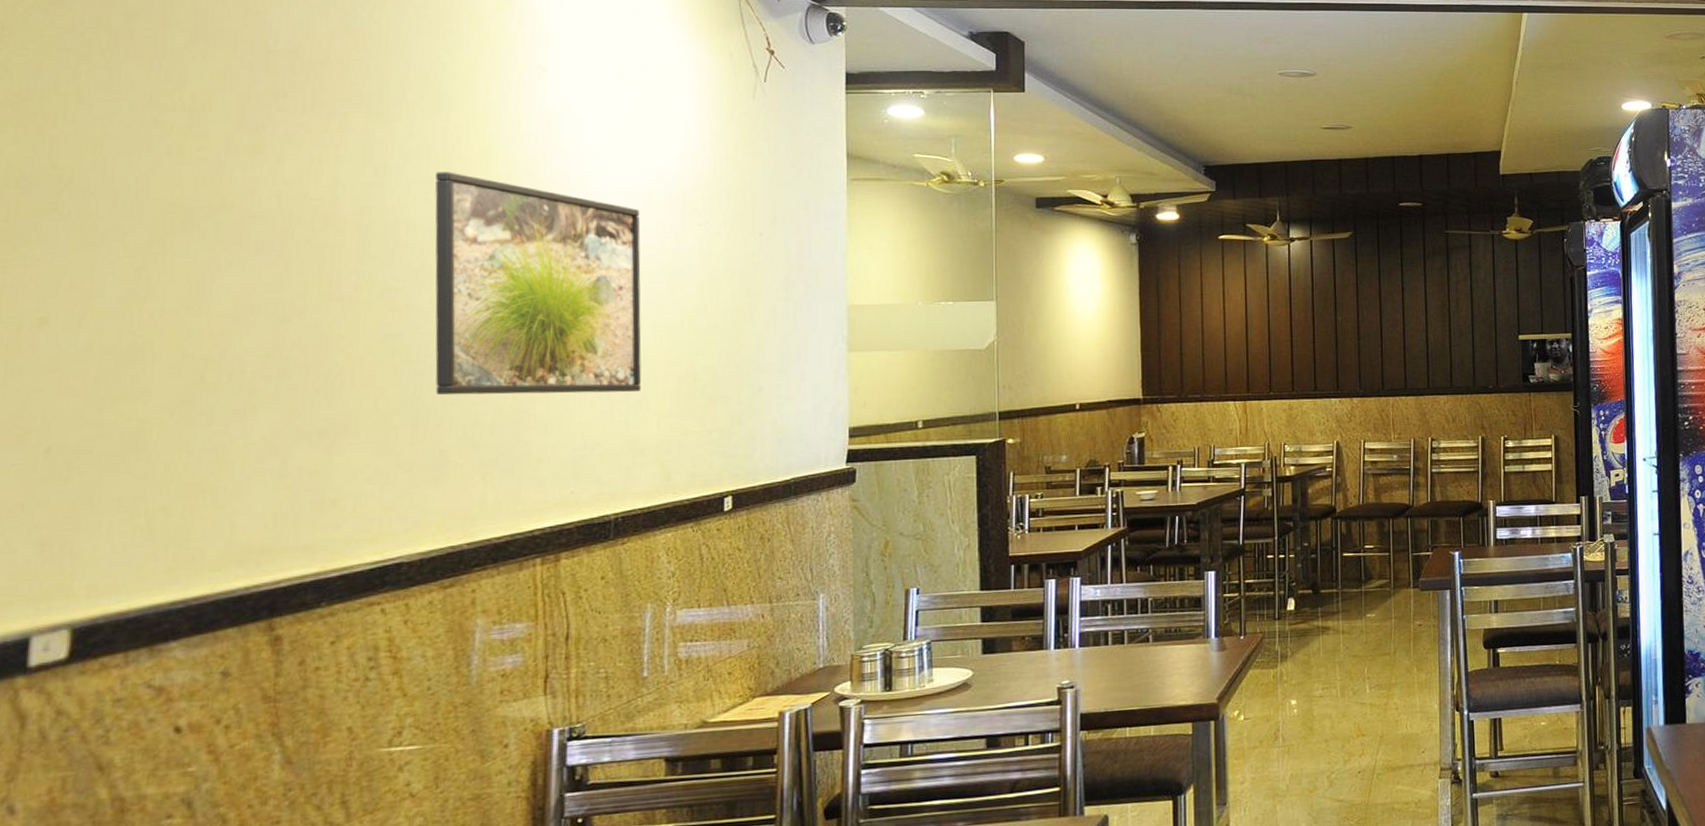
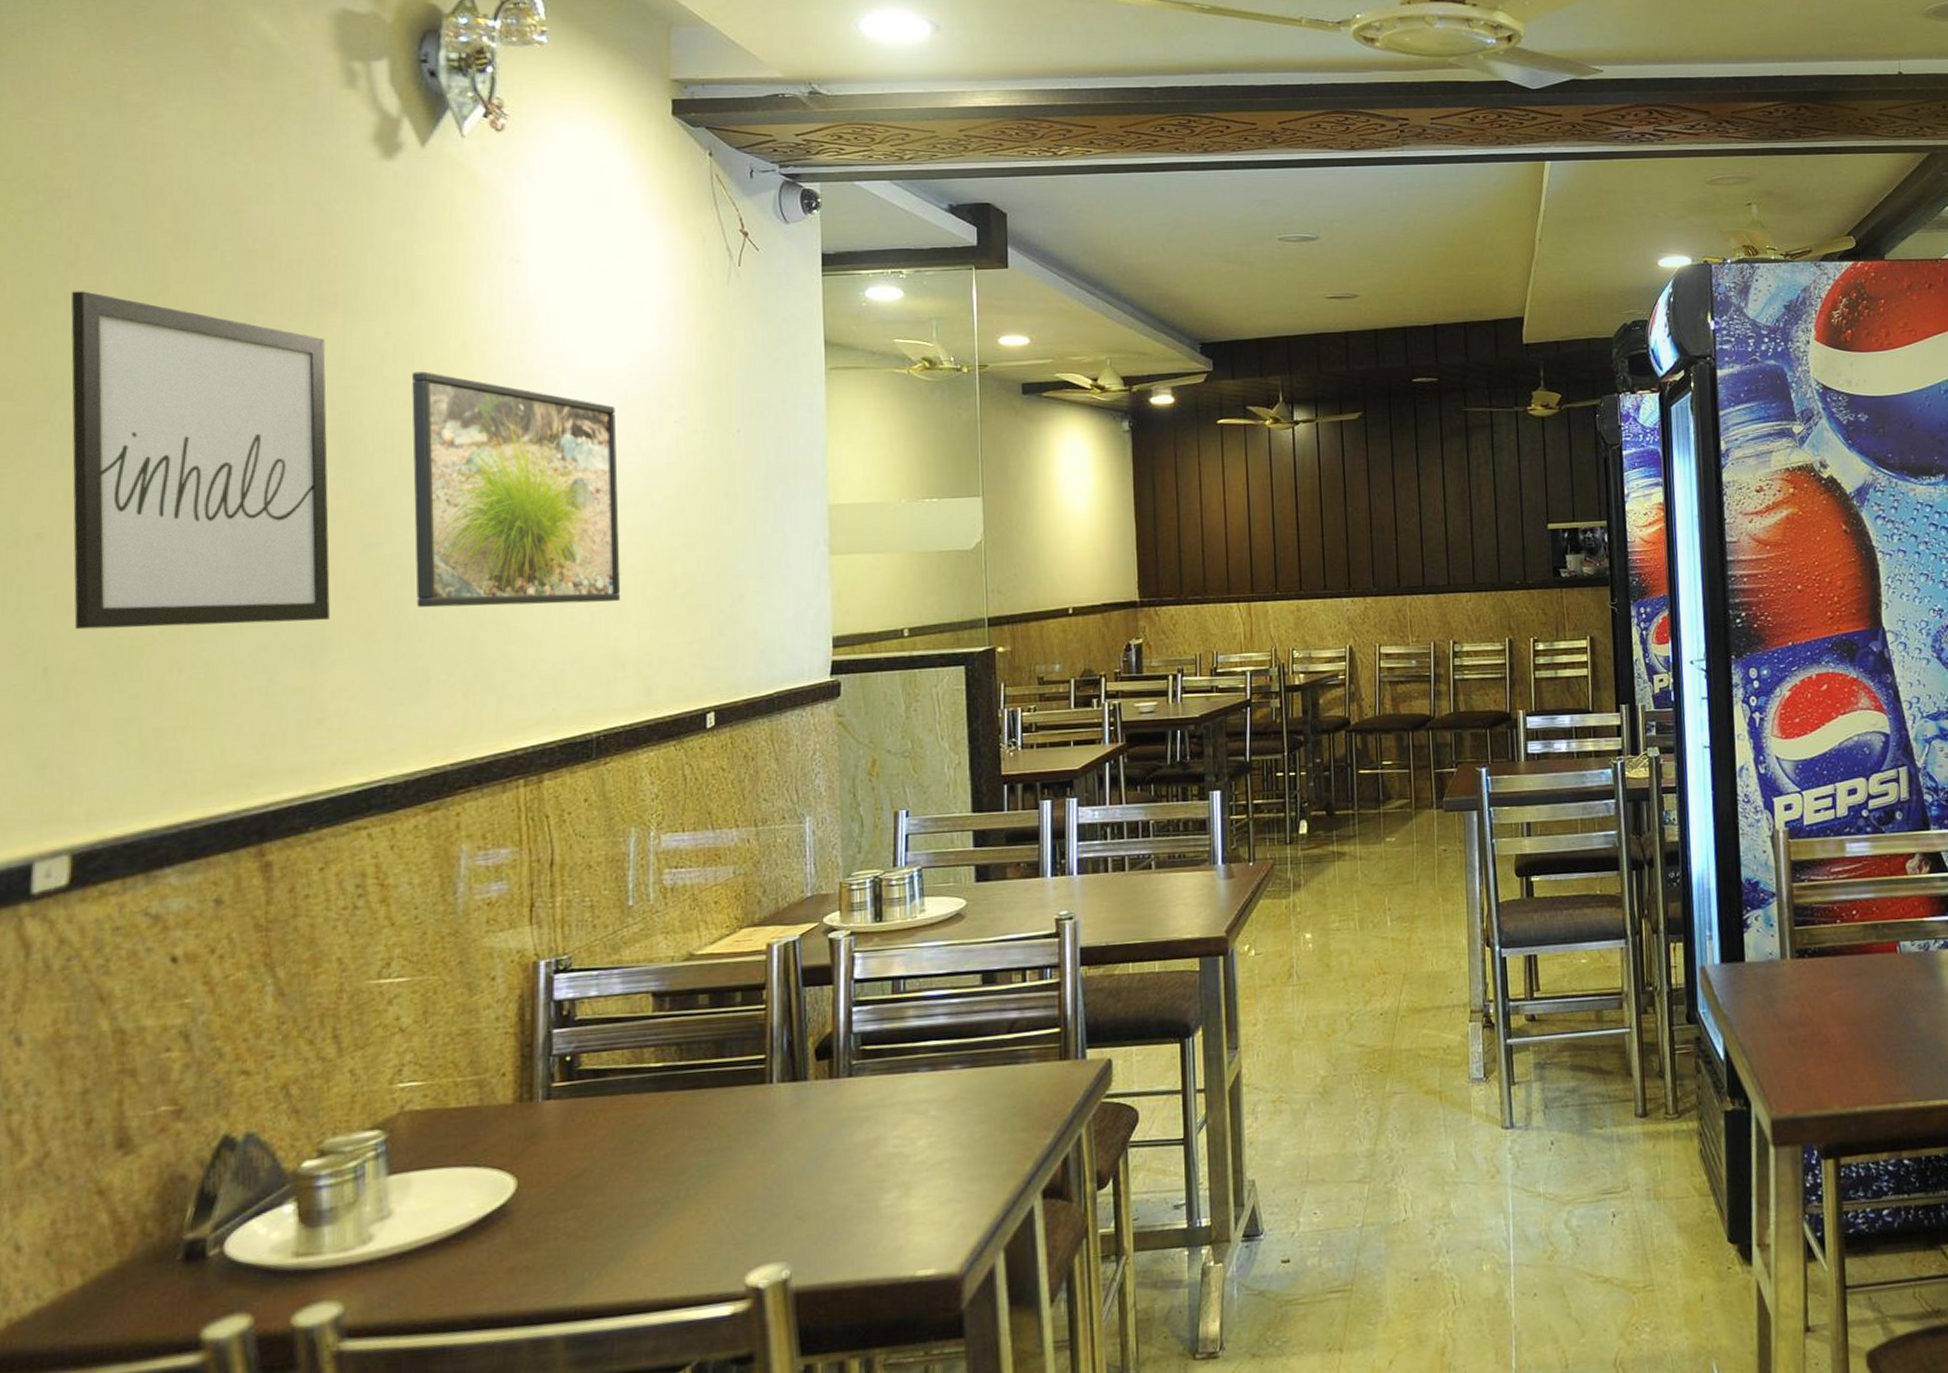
wall art: none [79,84,348,412] -> present [71,291,330,630]

